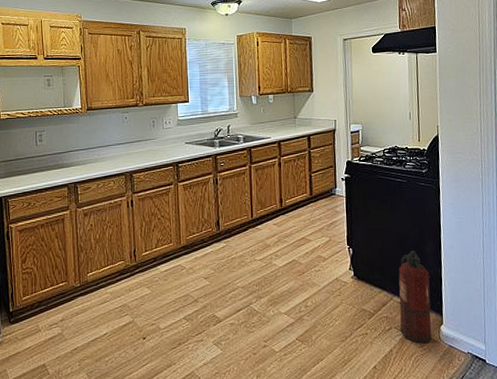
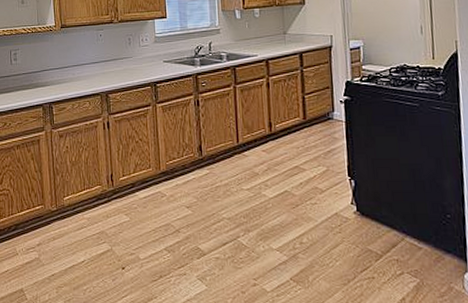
fire extinguisher: present [398,250,432,344] -> none [410,184,454,294]

